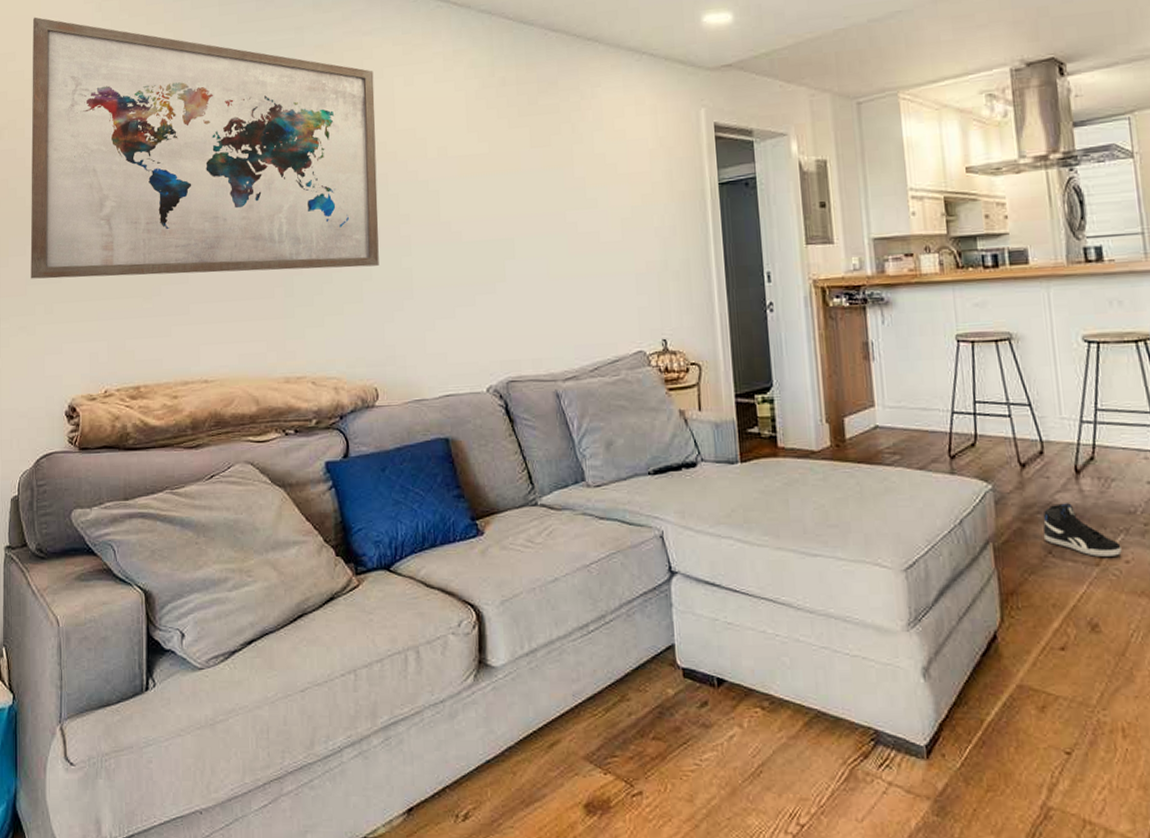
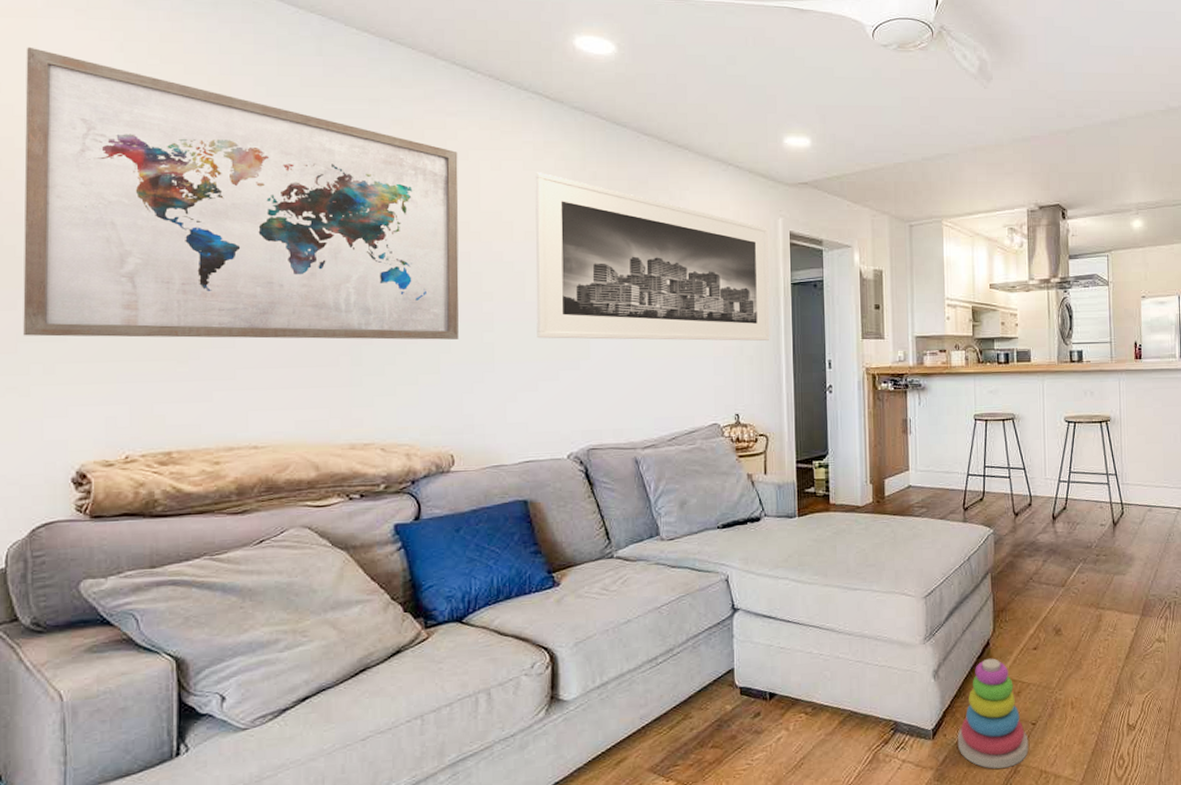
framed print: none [445,83,698,261] -> present [535,172,770,341]
stacking toy: none [960,657,1064,810] -> present [957,658,1029,769]
sneaker: present [1043,503,1122,557] -> none [1027,541,1080,580]

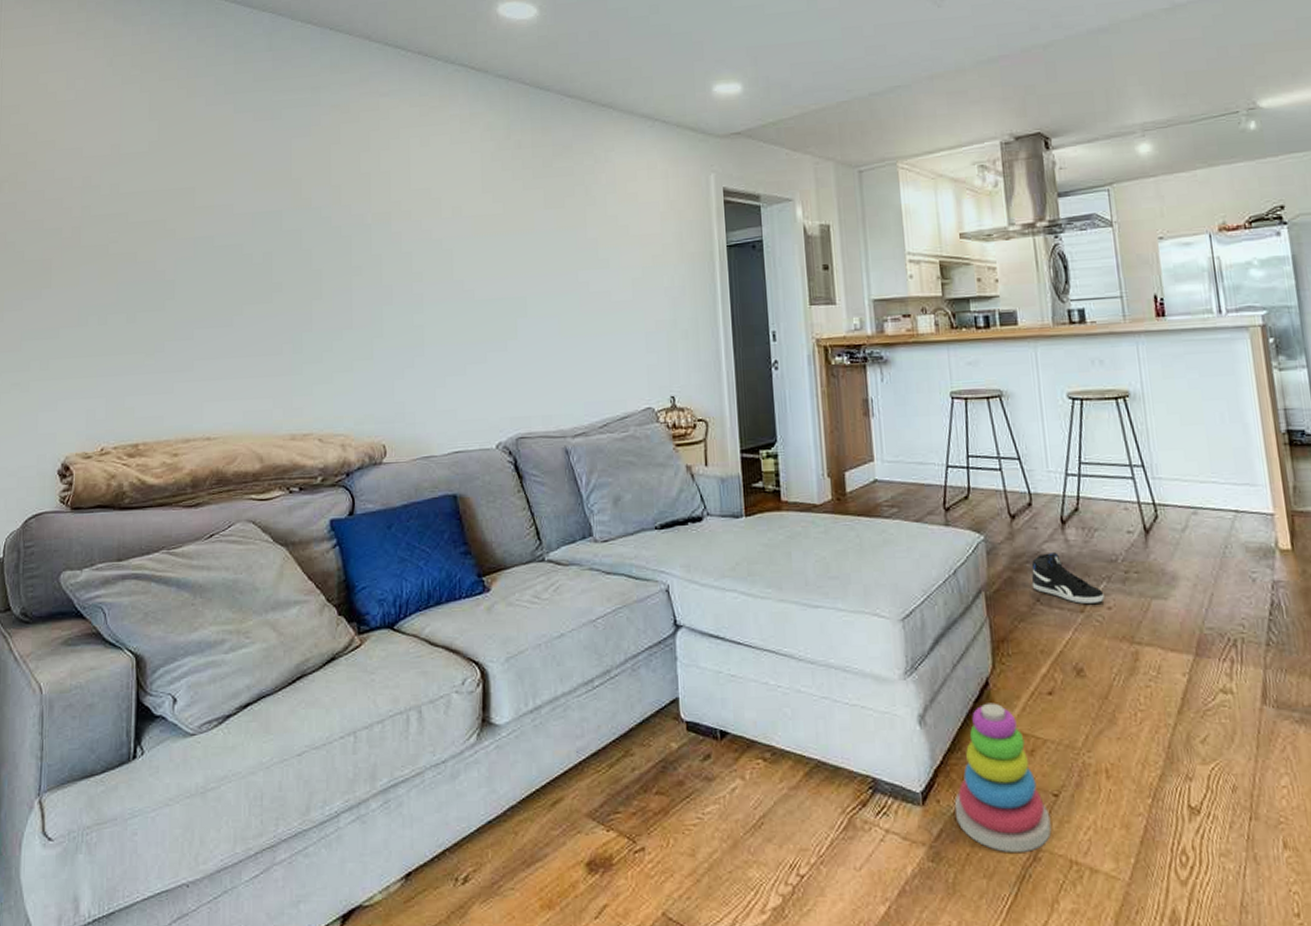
wall art: present [23,46,459,340] -> none [26,70,391,335]
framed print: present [535,172,770,341] -> none [461,145,706,319]
sneaker: none [1027,541,1080,580] -> present [1031,552,1104,604]

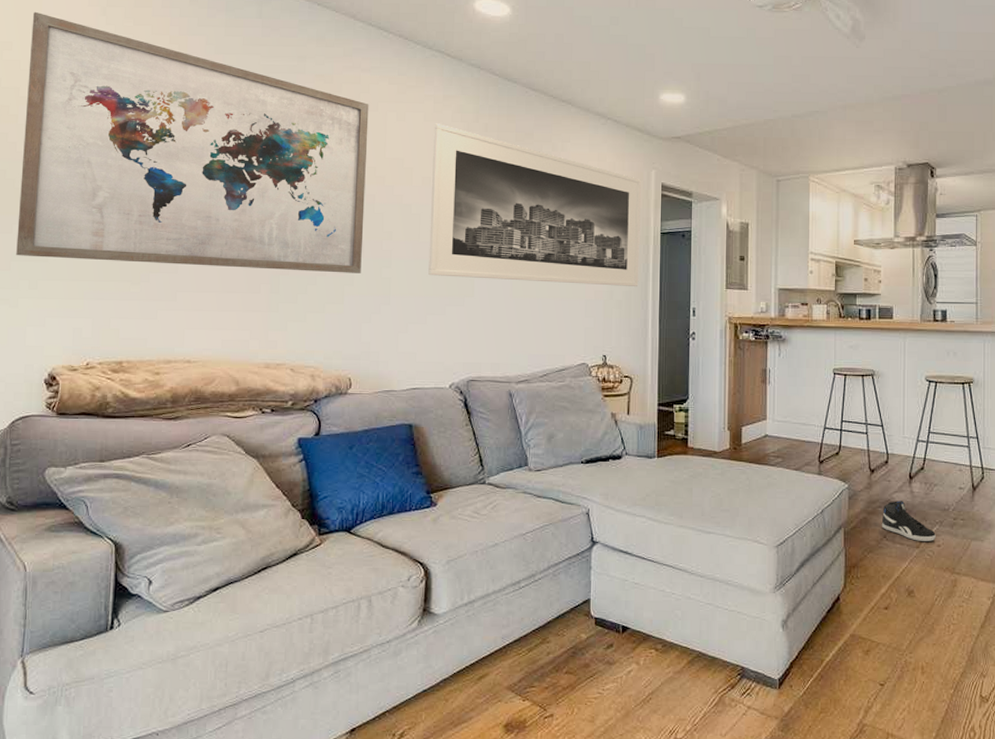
wall art: none [26,70,391,335] -> present [16,11,369,273]
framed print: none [461,145,706,319] -> present [428,123,641,286]
stacking toy: present [954,703,1052,852] -> none [803,613,876,726]

